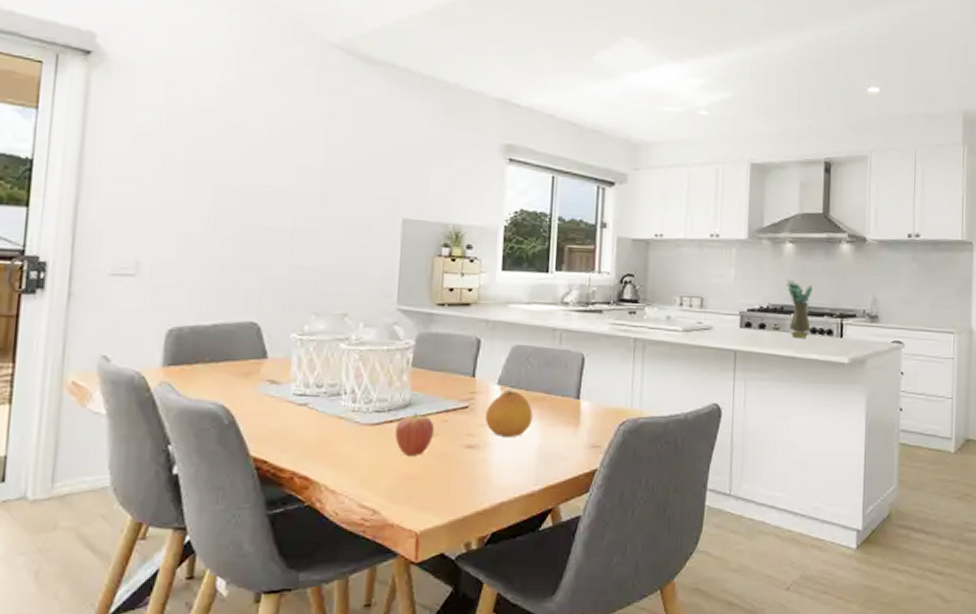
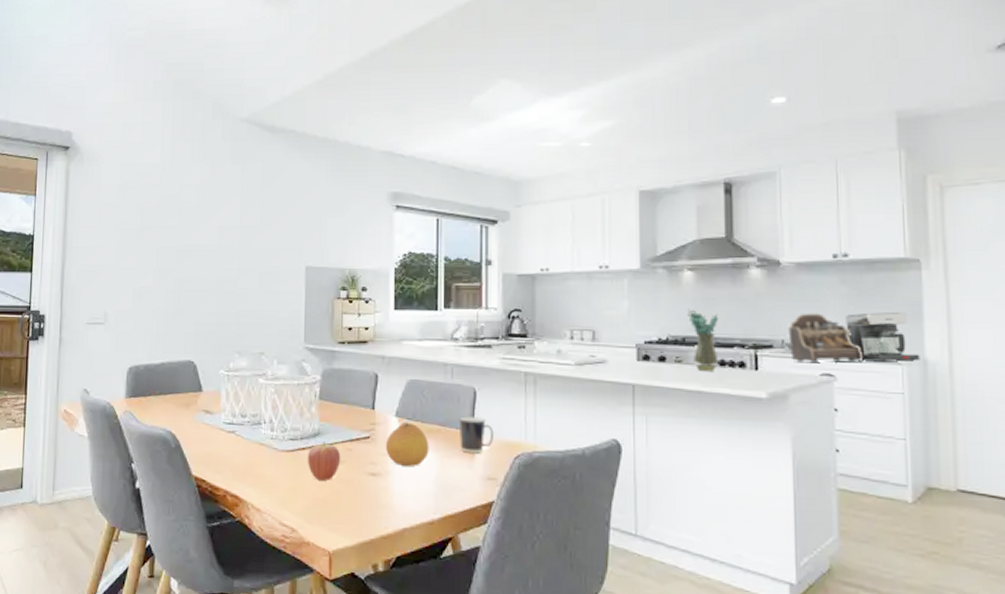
mug: none [564,383,600,421] -> present [458,416,493,453]
spice rack: none [869,286,925,332] -> present [788,313,862,364]
coffee maker: none [914,287,968,331] -> present [846,312,920,362]

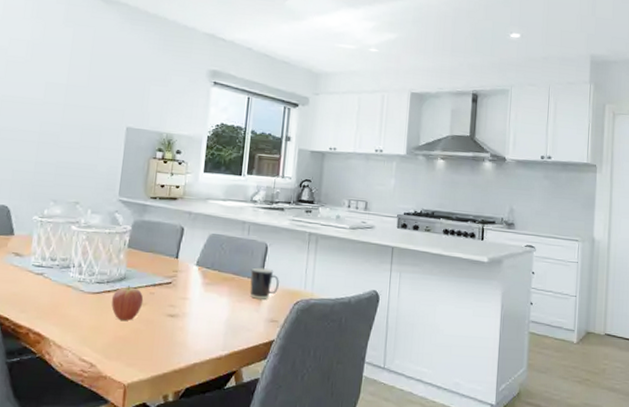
fruit: present [385,422,429,466] -> none [184,271,224,309]
vase: present [688,309,719,373] -> none [437,189,459,241]
spice rack: present [788,313,862,364] -> none [506,198,554,238]
coffee maker: present [846,312,920,362] -> none [545,201,590,240]

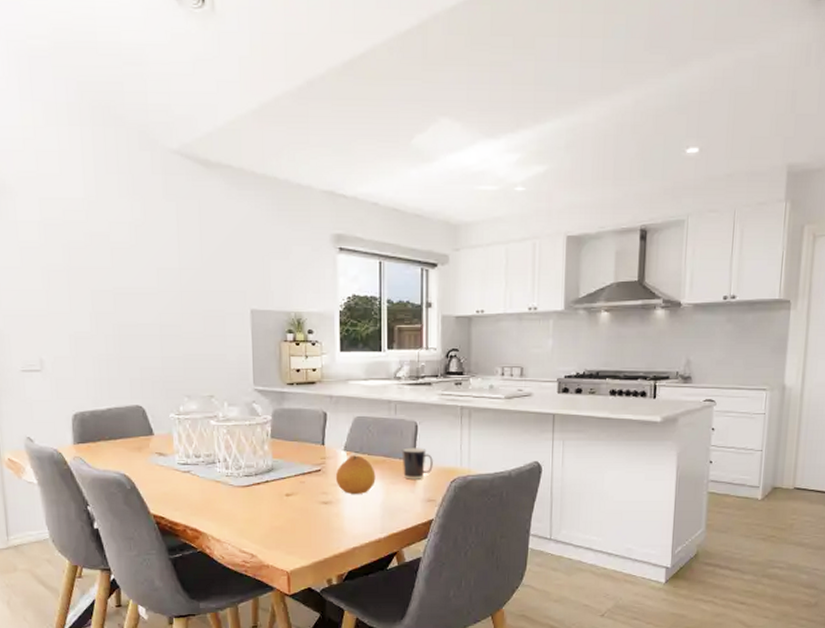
fruit: present [111,286,144,321] -> none [262,476,295,511]
fruit: none [184,271,224,309] -> present [335,455,376,494]

